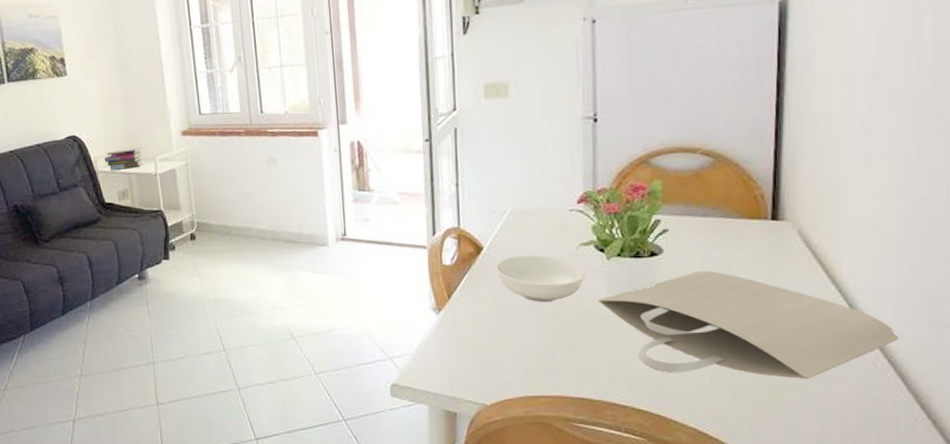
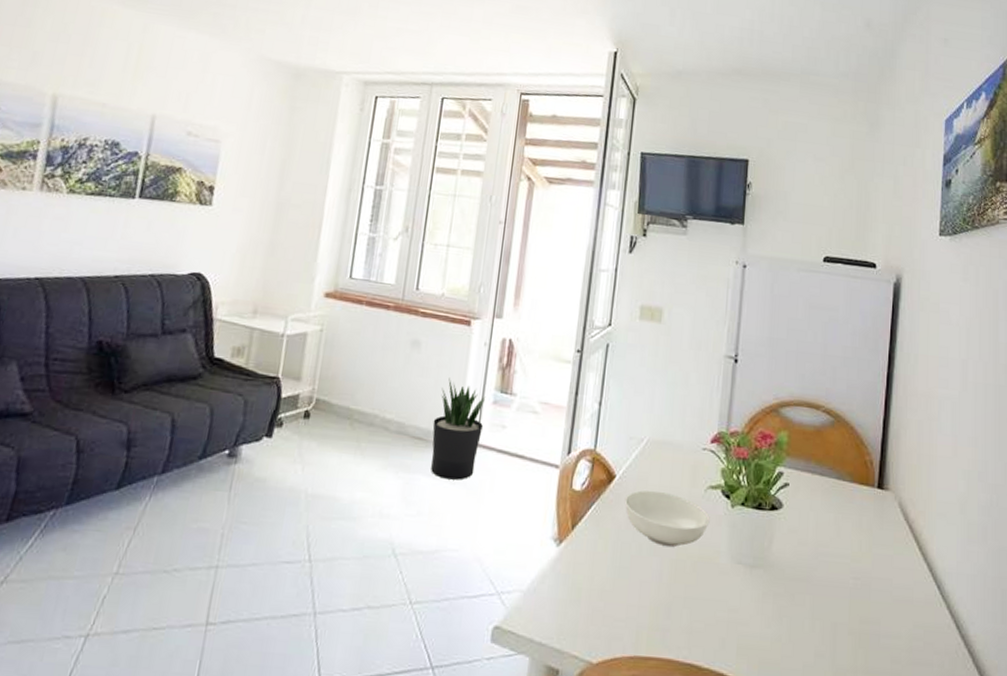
books: present [105,148,143,170] -> none [228,298,276,323]
planter: none [302,186,348,272] -> present [431,378,486,480]
tote bag: present [597,271,902,380] -> none [717,532,979,665]

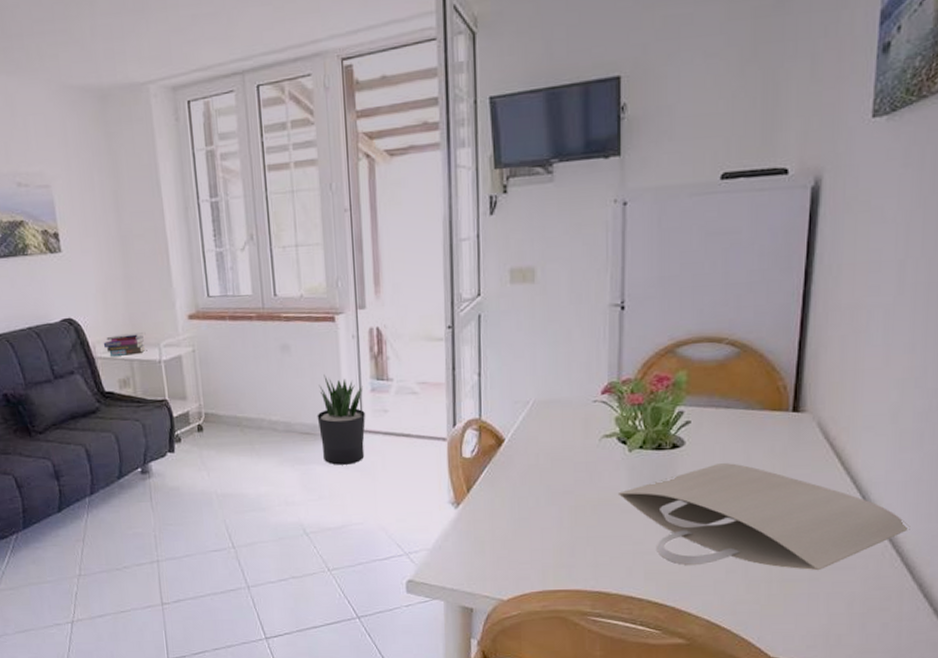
books: none [228,298,276,323] -> present [104,332,146,356]
bowl: present [624,490,710,547] -> none [516,447,607,495]
tote bag: none [717,532,979,665] -> present [617,463,910,571]

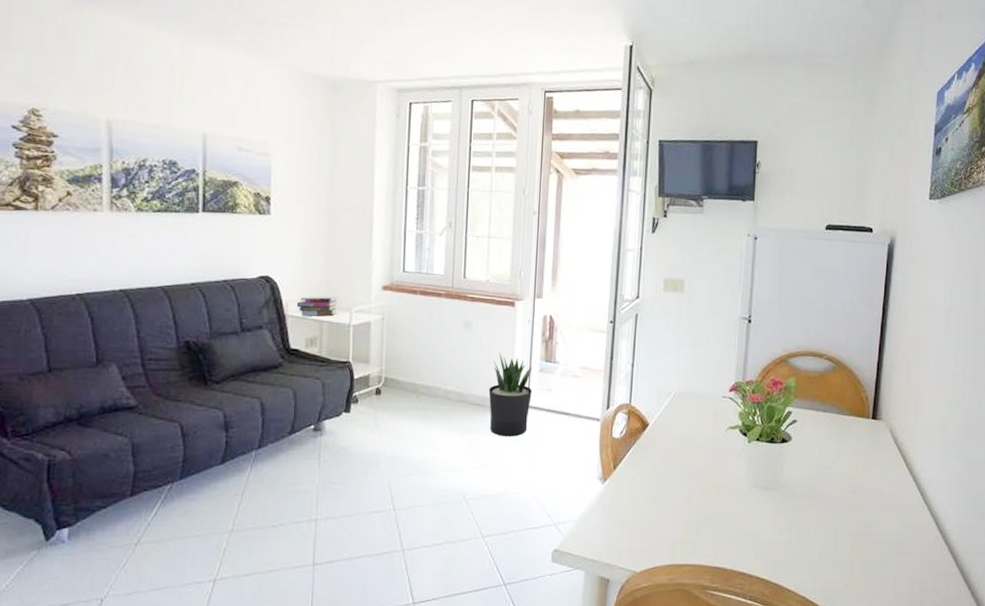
tote bag: present [617,463,910,571] -> none [737,458,955,556]

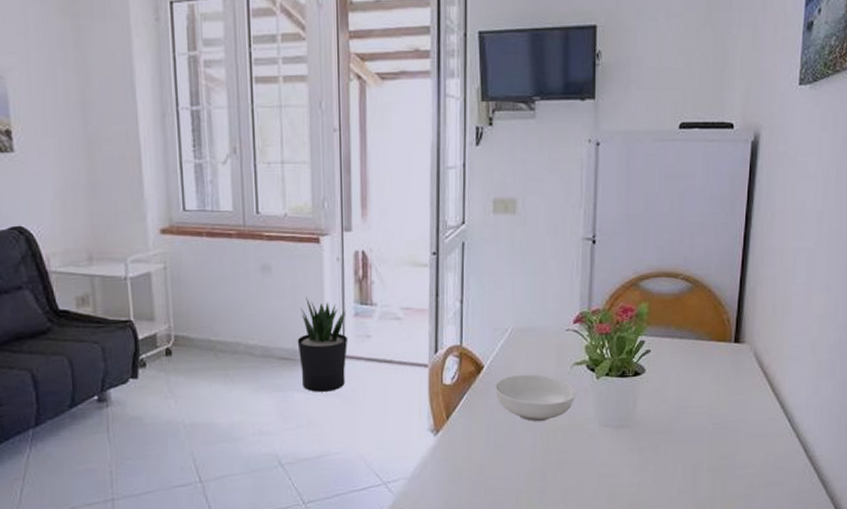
books: present [297,296,340,317] -> none [60,246,111,271]
bowl: none [657,433,730,477] -> present [494,374,577,421]

